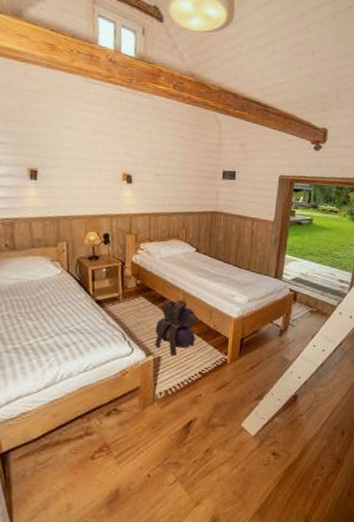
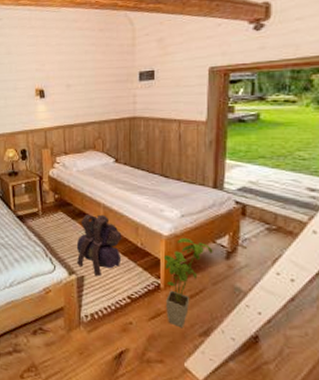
house plant: none [230,319,271,395] -> present [163,237,213,329]

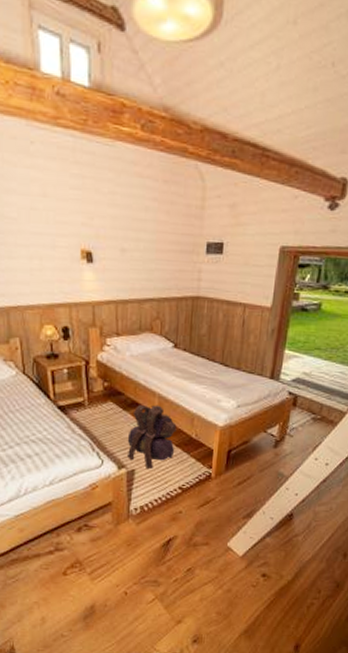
house plant: present [163,237,213,329] -> none [215,427,264,513]

